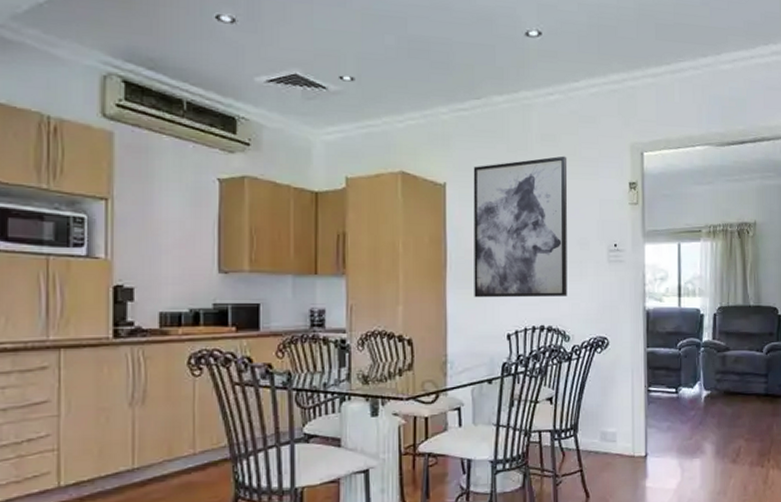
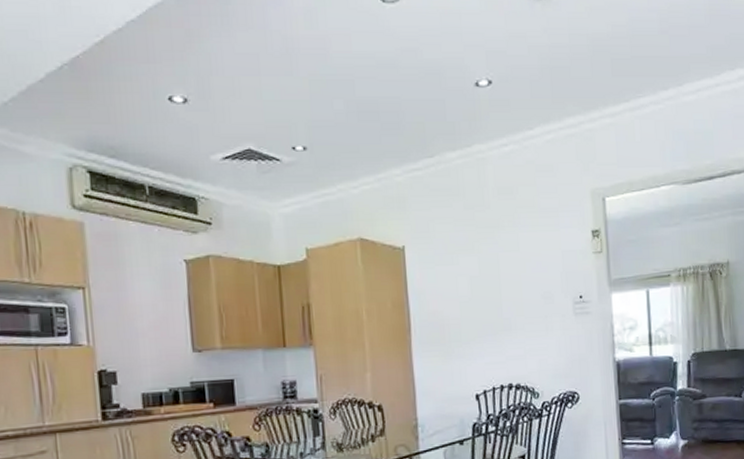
wall art: present [473,156,568,298] -> none [431,208,534,360]

